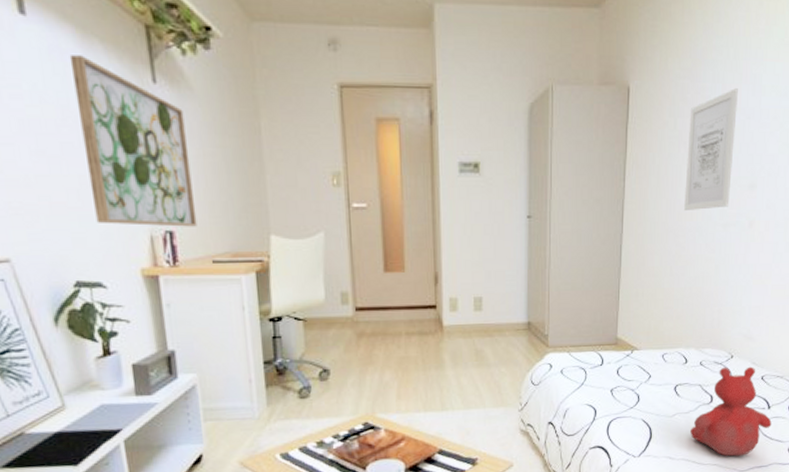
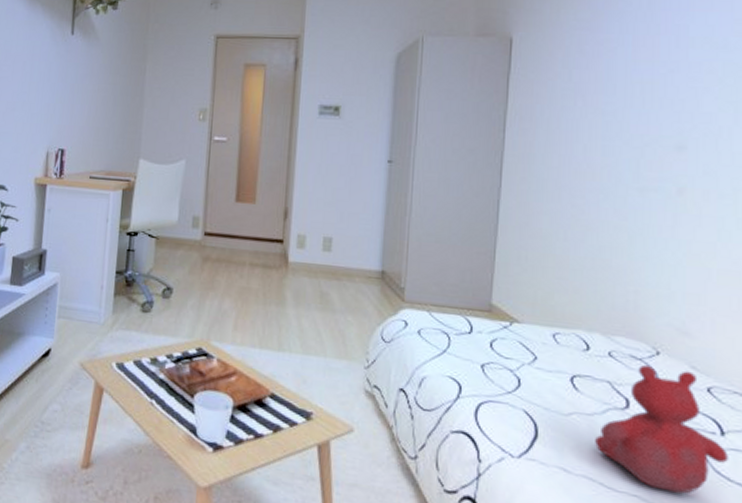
wall art: present [69,55,197,227] -> none [11,15,89,147]
wall art: present [684,88,738,210] -> none [583,40,655,170]

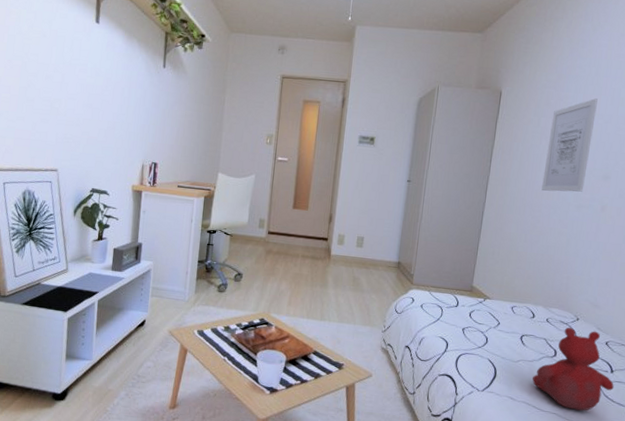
wall art: none [583,40,655,170] -> present [541,98,598,192]

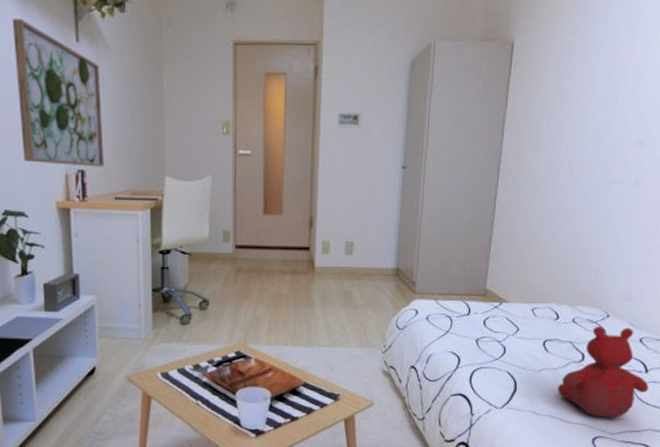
wall art: none [112,48,178,162] -> present [12,19,104,167]
wall art: present [541,98,598,192] -> none [564,43,631,166]

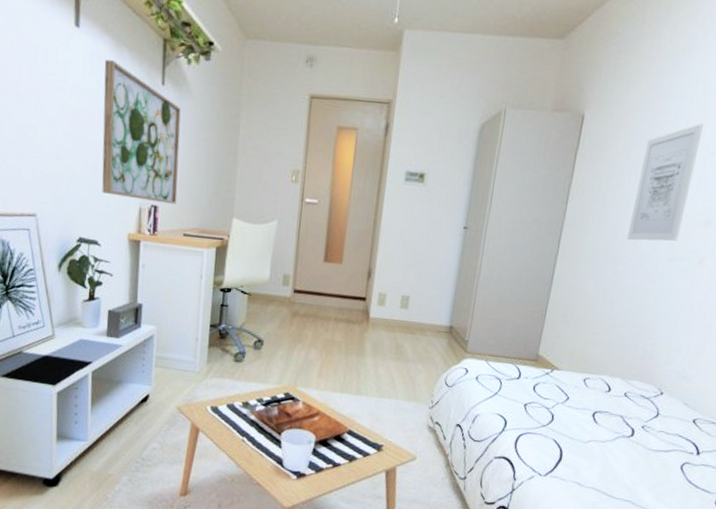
stuffed bear: present [558,325,649,418] -> none [604,402,700,498]
wall art: none [564,43,631,166] -> present [627,124,703,241]

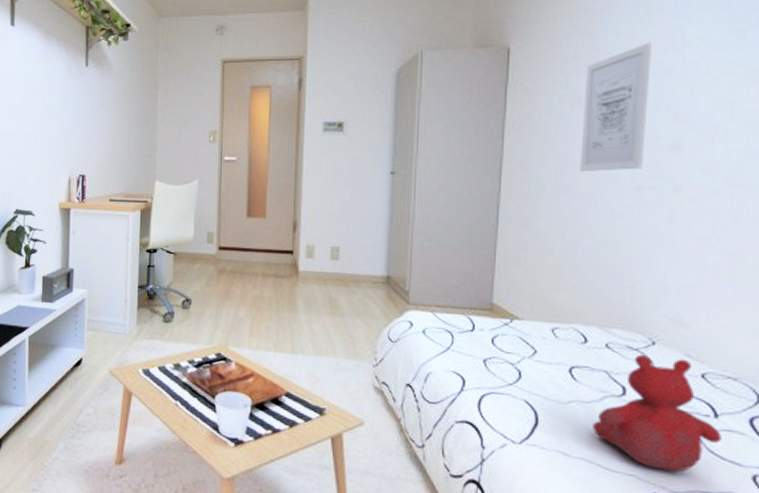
wall art: present [102,60,181,204] -> none [35,50,104,172]
stuffed bear: none [604,402,700,498] -> present [593,354,722,472]

